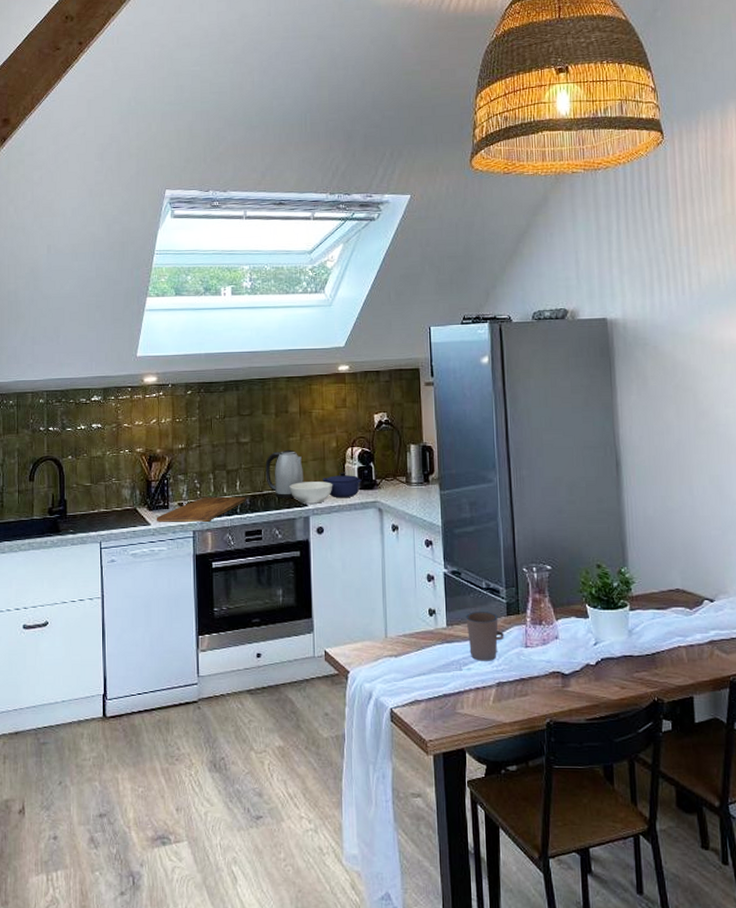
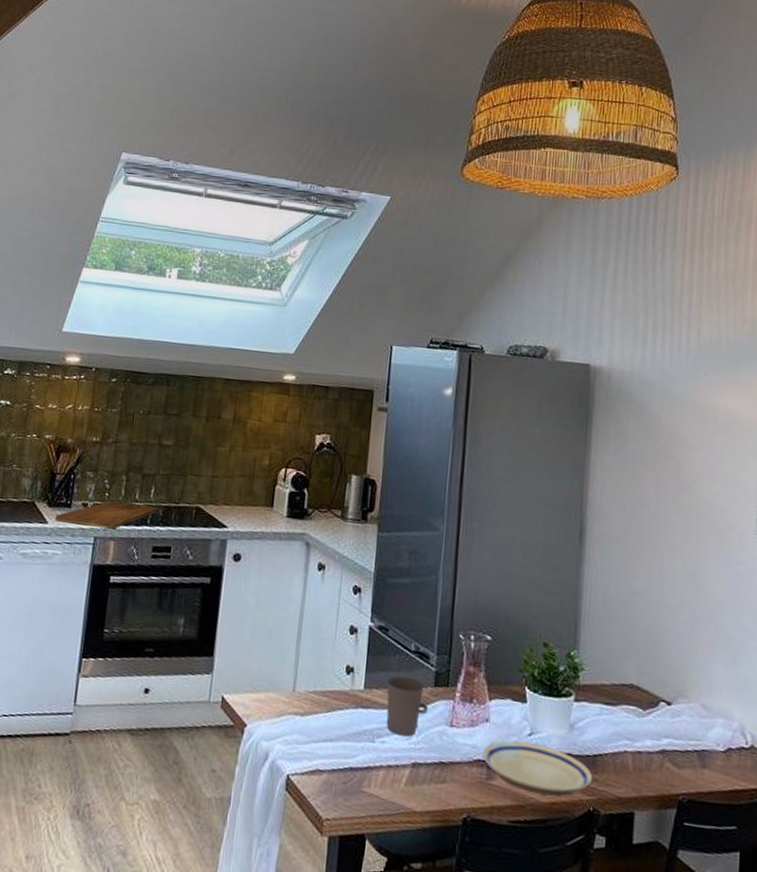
kettle: present [265,449,303,499] -> none [184,460,228,517]
bowl: present [289,481,333,504] -> none [209,499,259,527]
cooking pot: present [322,471,362,498] -> none [248,494,292,525]
plate: none [556,651,654,693] -> present [482,740,593,796]

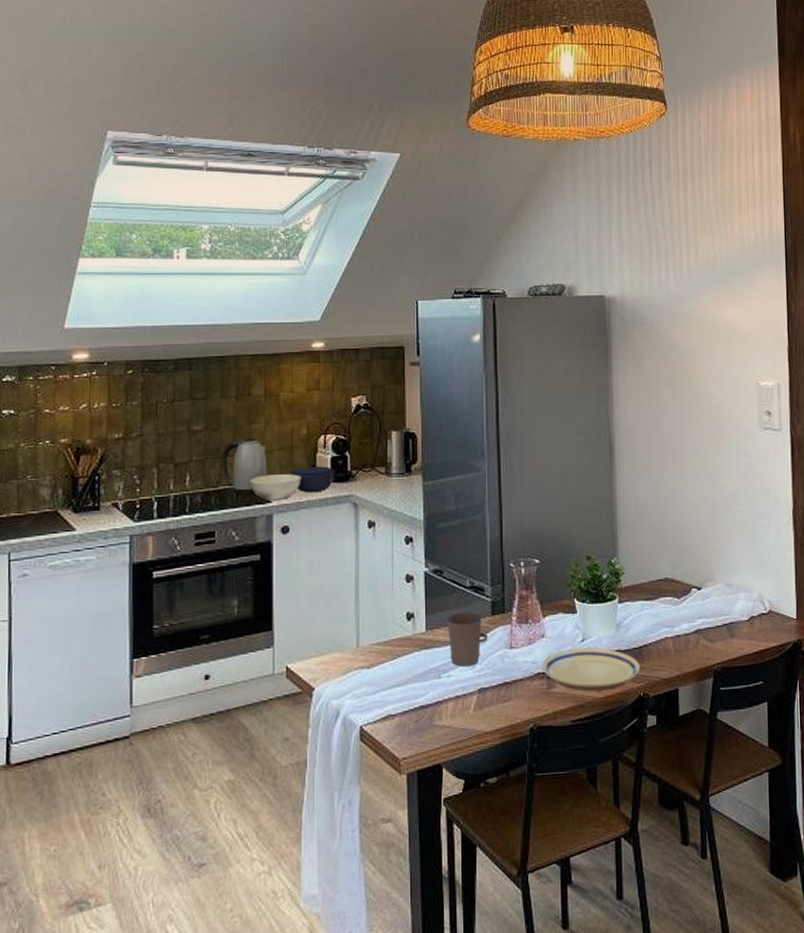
cutting board: present [55,500,159,529] -> none [83,493,197,527]
kettle: none [184,460,228,517] -> present [222,438,267,495]
bowl: none [209,499,259,527] -> present [250,474,302,500]
cooking pot: none [248,494,292,525] -> present [289,462,335,493]

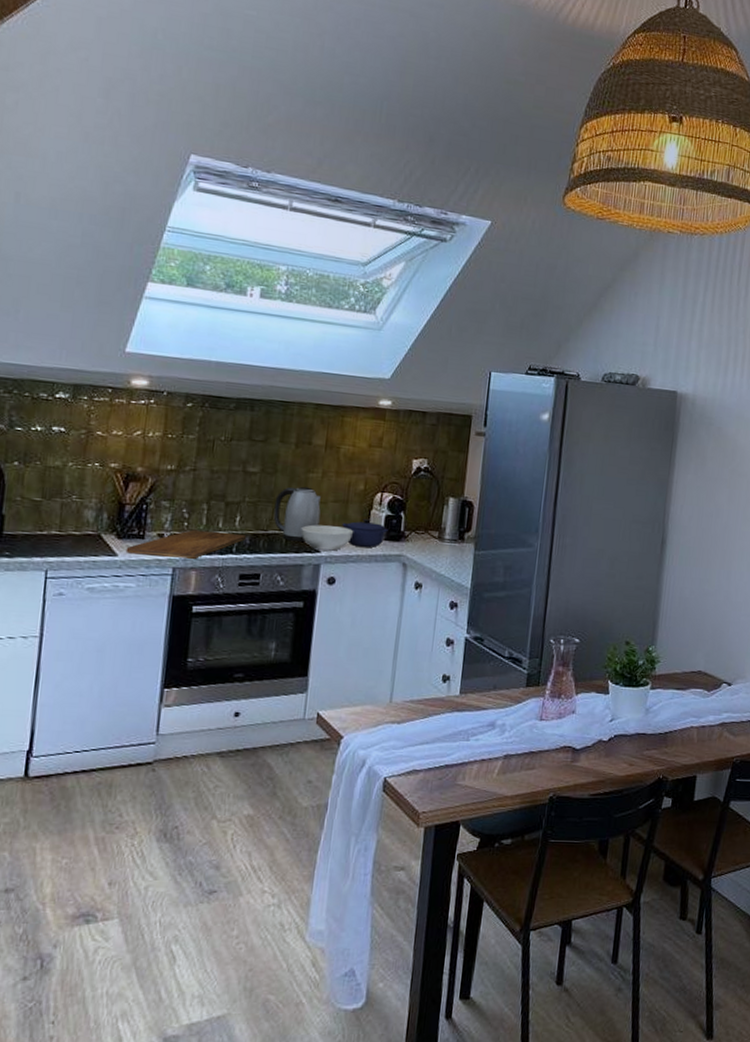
cutting board: none [83,493,197,527] -> present [125,529,246,559]
cup: present [447,612,488,668] -> none [480,681,520,734]
plate: present [541,647,641,692] -> none [568,727,664,770]

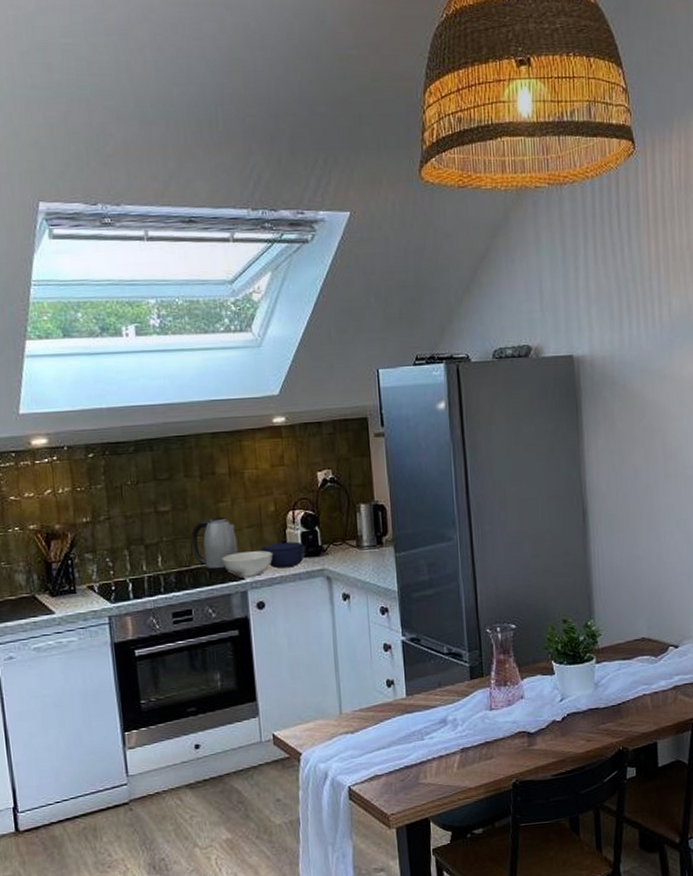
cutting board: present [125,529,246,559] -> none [61,574,171,610]

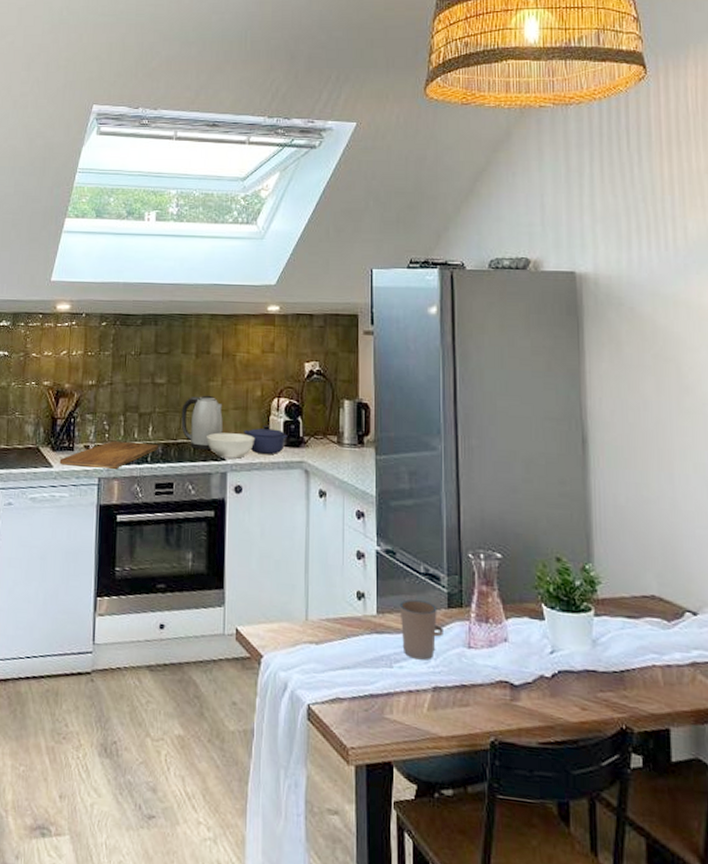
cutting board: none [61,574,171,610] -> present [59,440,158,469]
cup: none [426,677,468,730] -> present [399,599,443,662]

